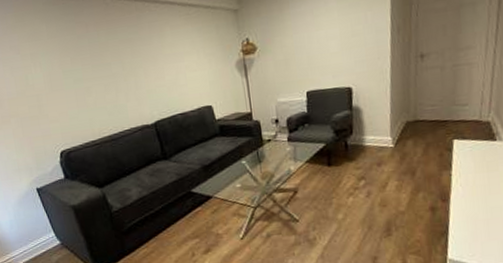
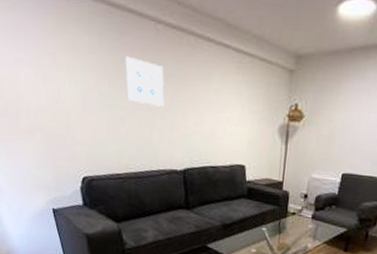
wall art: none [82,32,125,72] -> present [125,55,164,107]

